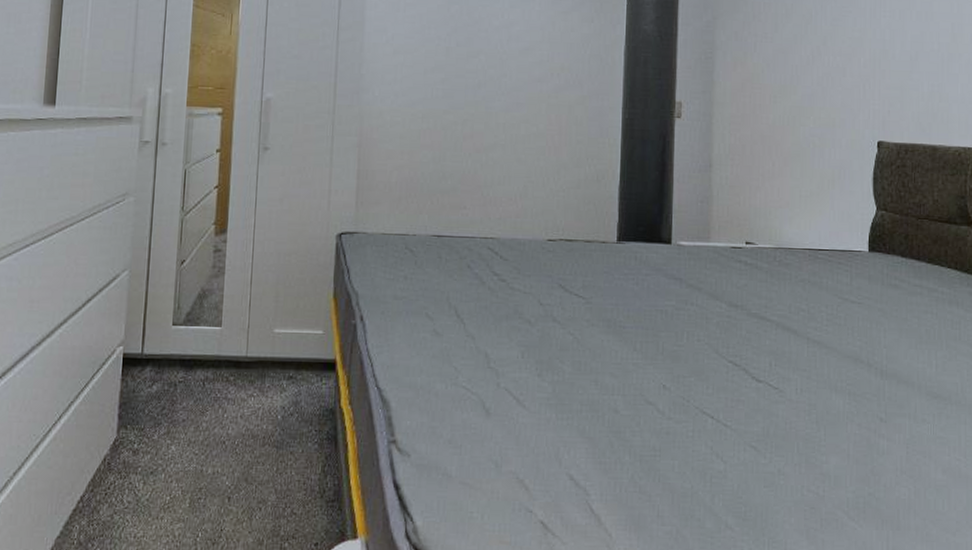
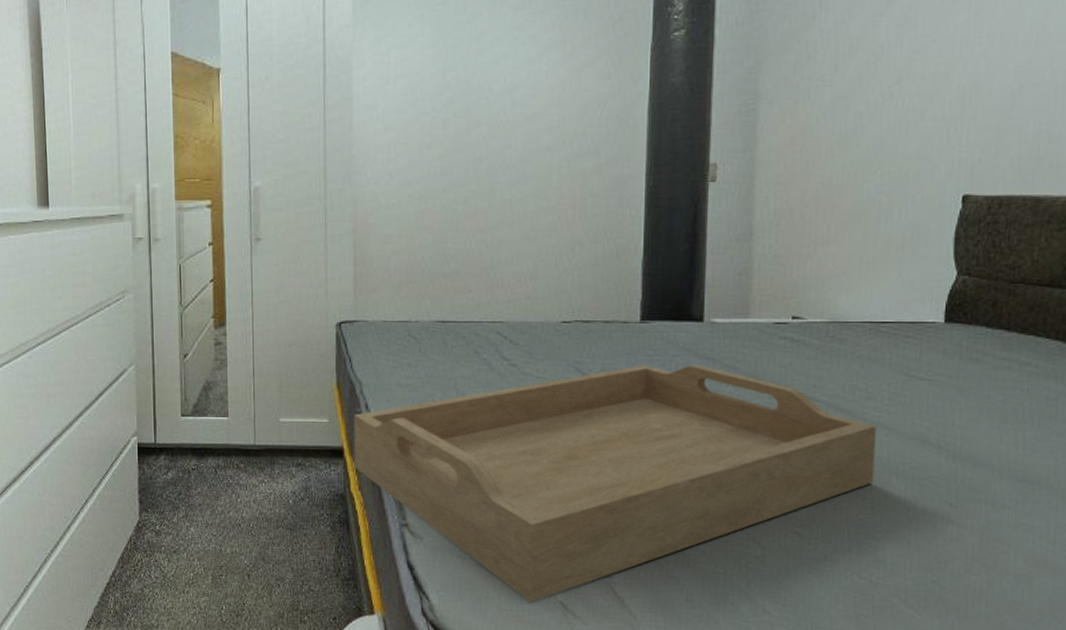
serving tray: none [346,282,818,522] -> present [354,364,877,602]

